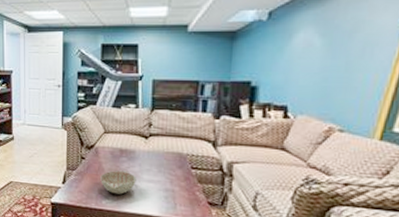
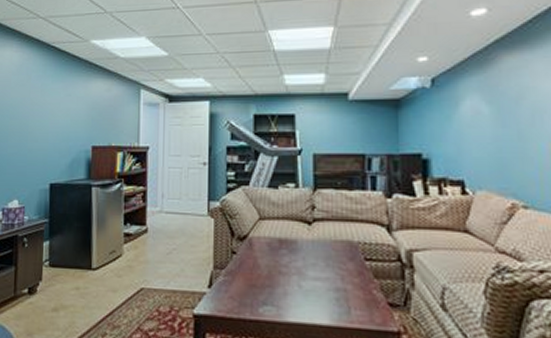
decorative bowl: present [100,170,137,195] -> none [256,266,300,299]

